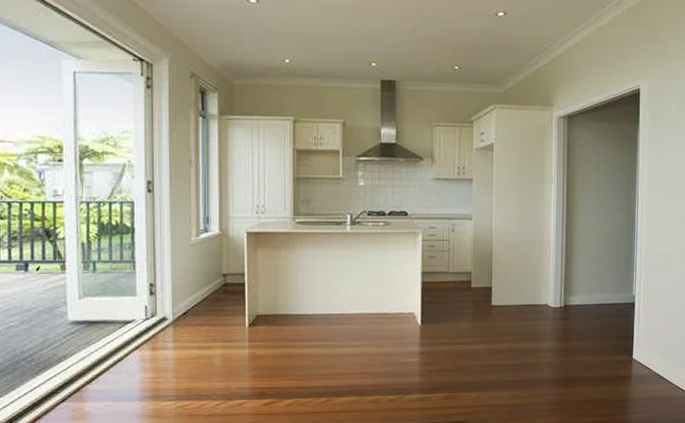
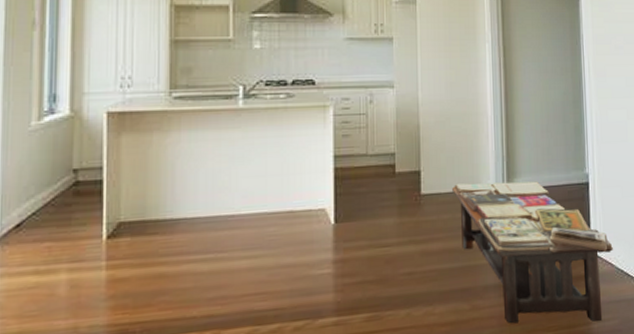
coffee table: none [518,298,652,413] -> present [452,181,613,324]

